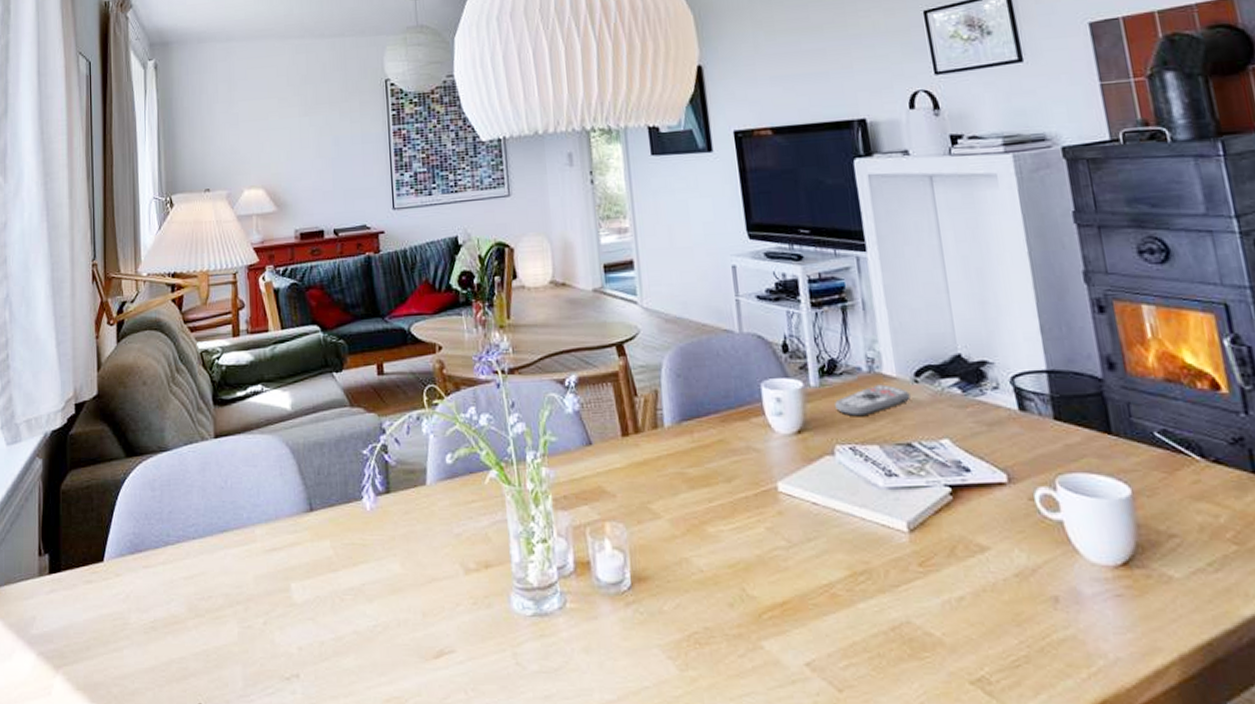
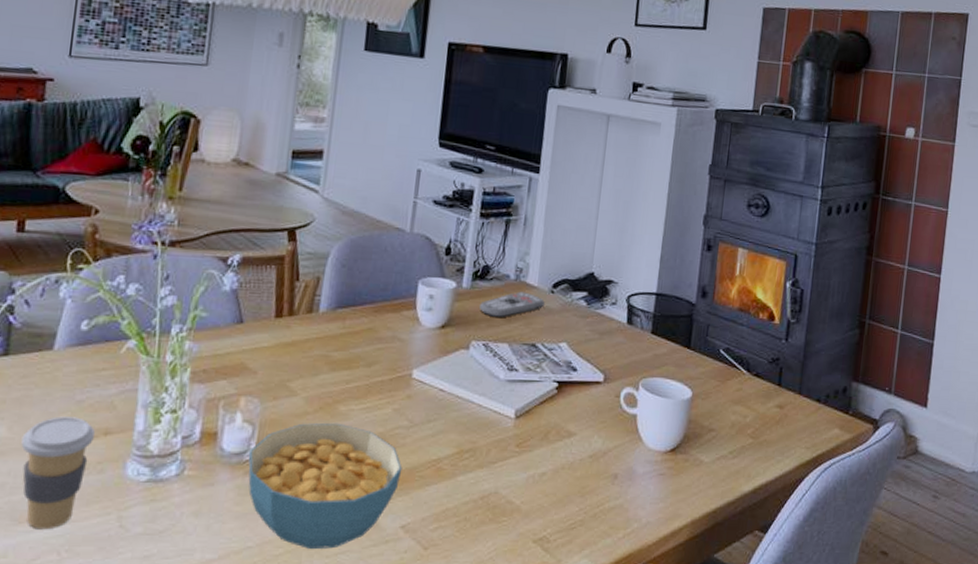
coffee cup: none [414,551,477,667] -> present [21,416,95,530]
cereal bowl: none [625,546,792,691] -> present [248,422,403,550]

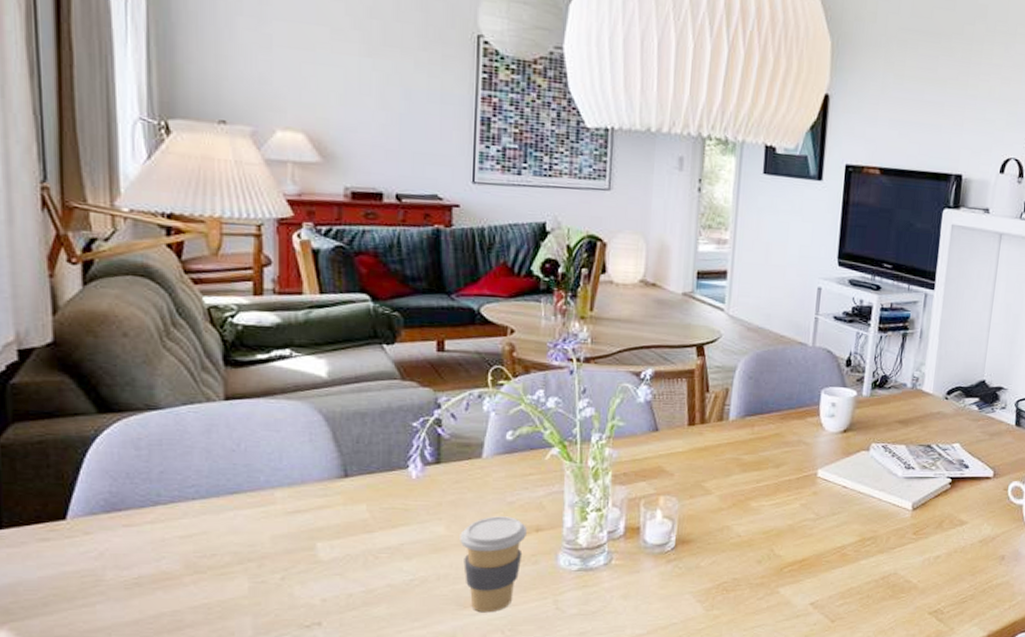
cereal bowl: present [248,422,403,550] -> none [669,517,810,625]
remote control: present [478,291,545,318] -> none [878,398,939,423]

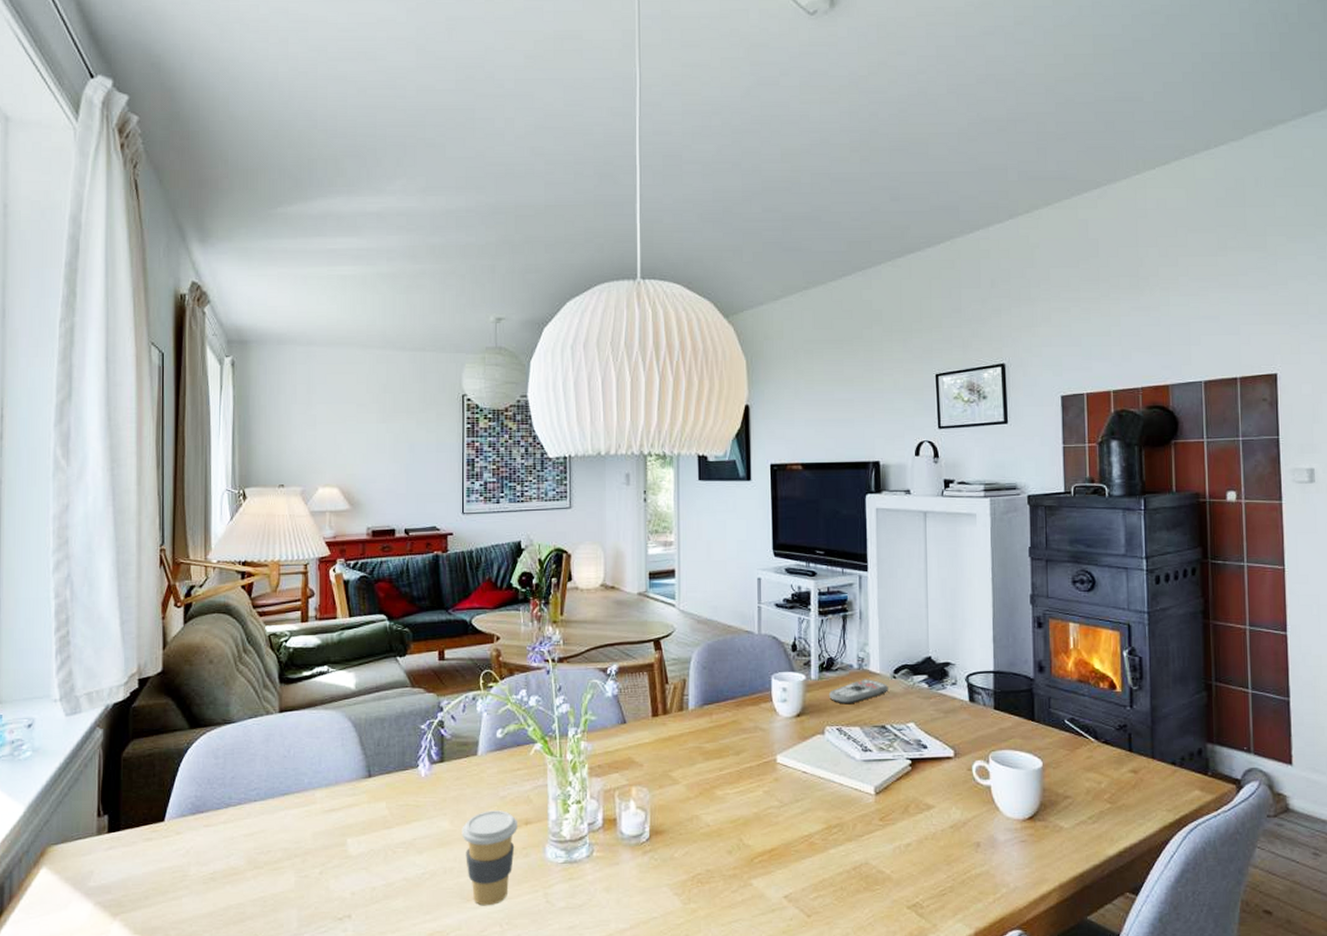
remote control: none [878,398,939,423] -> present [828,679,888,704]

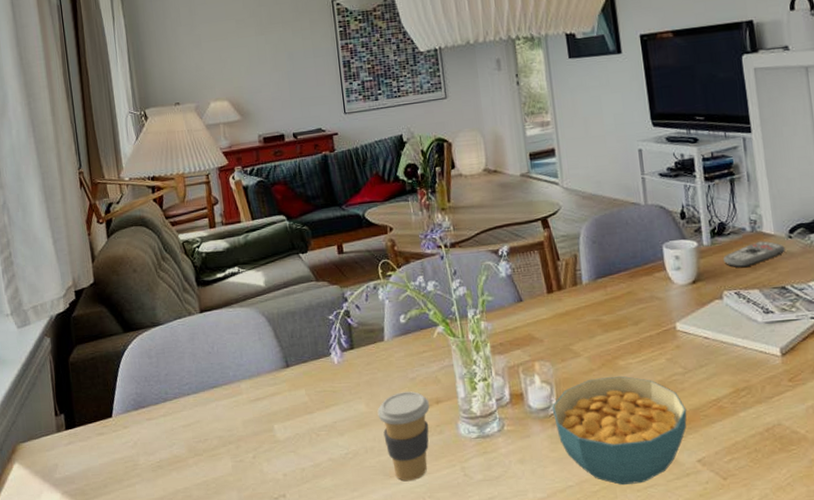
cereal bowl: none [644,806,779,919] -> present [551,375,687,486]

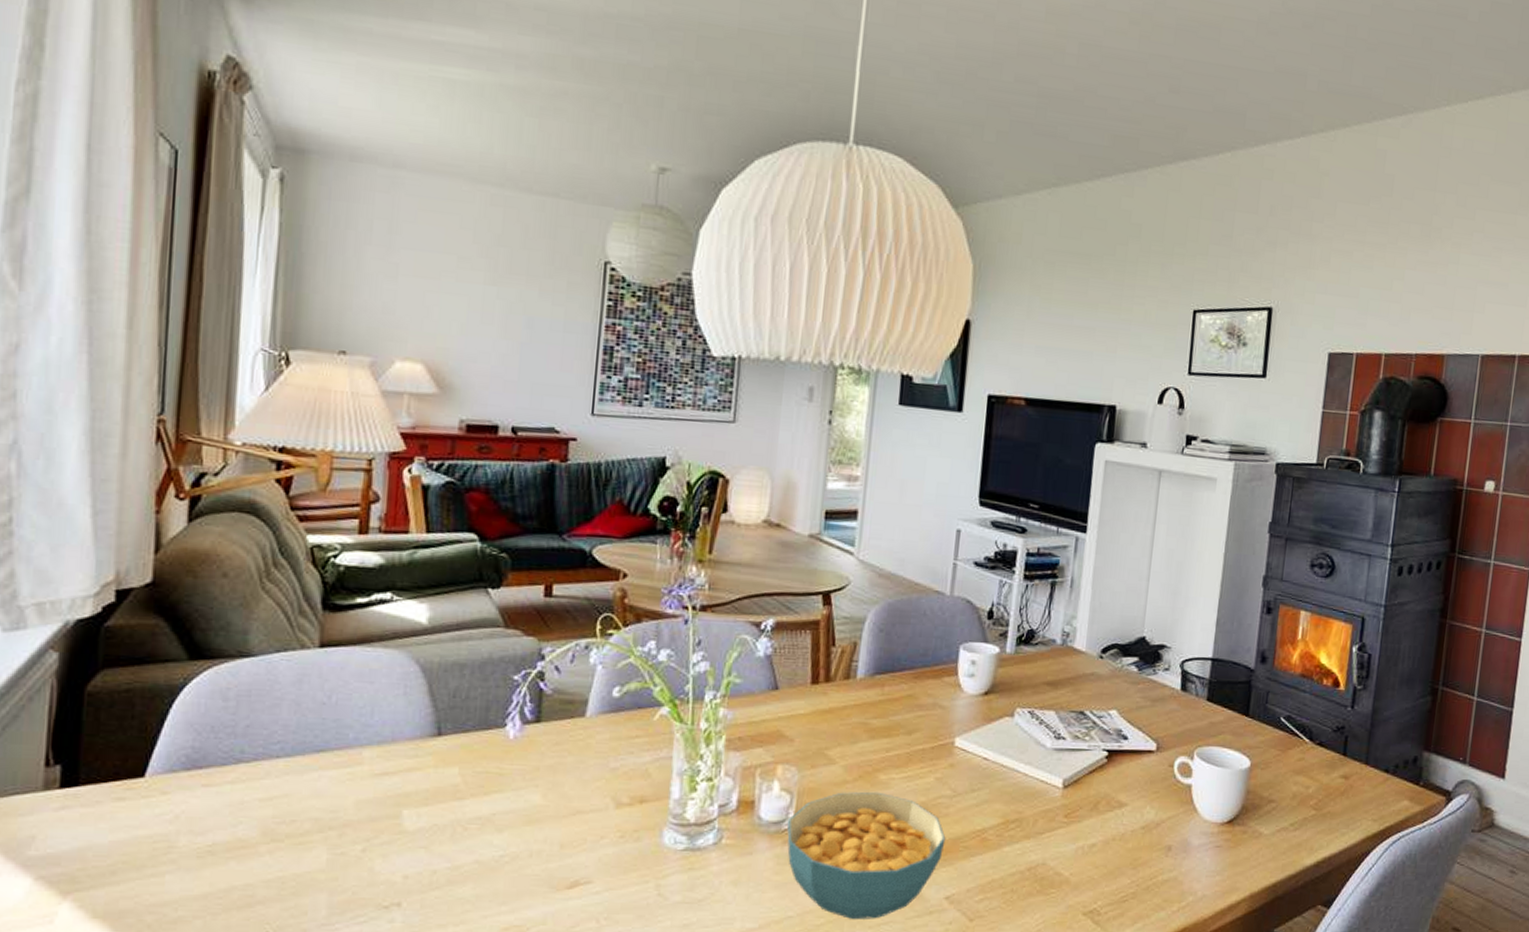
coffee cup: present [377,391,430,482] -> none [556,784,630,897]
remote control: present [722,241,785,268] -> none [1023,657,1093,685]

